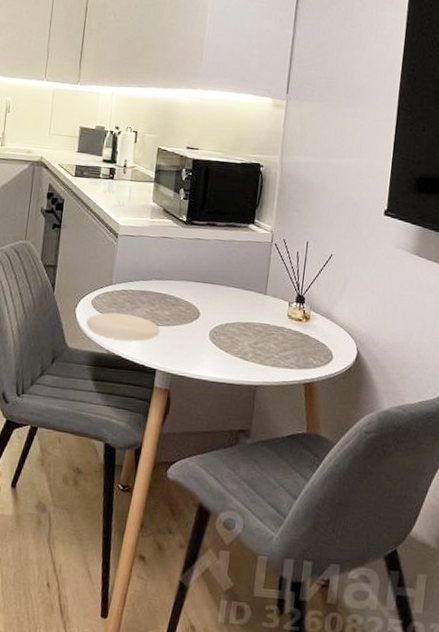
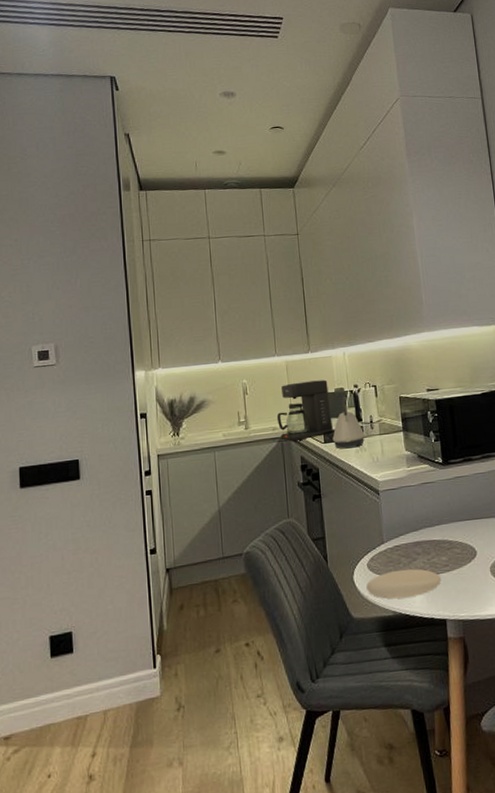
coffee maker: none [33,110,90,170] -> present [276,380,334,442]
kettle: none [83,135,116,188] -> present [332,396,365,449]

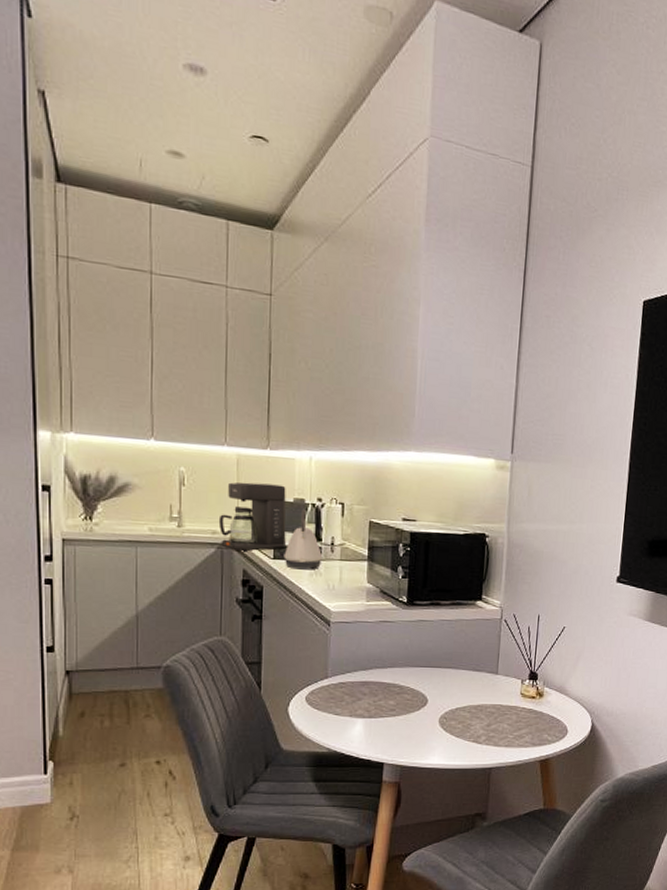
plate: present [366,569,441,599] -> none [301,707,385,736]

